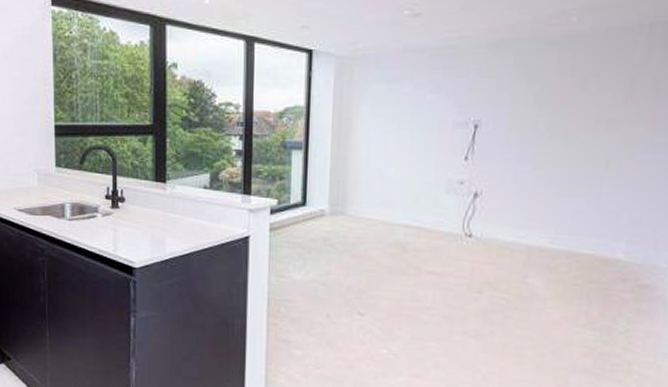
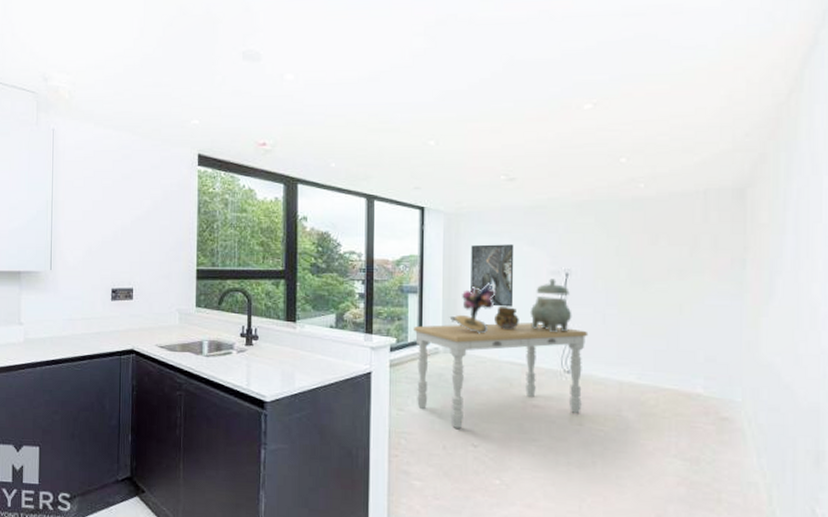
dining table: none [297,181,496,296] -> present [414,322,589,428]
bouquet: none [337,135,393,194] -> present [449,282,496,334]
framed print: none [363,92,416,164] -> present [471,244,514,307]
ceramic pot: none [389,162,418,189] -> present [495,305,519,329]
vessel: none [430,131,479,192] -> present [530,278,572,332]

